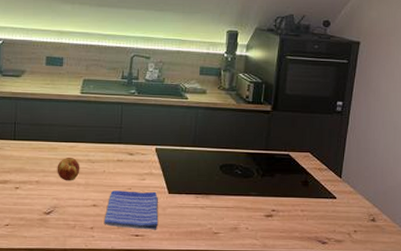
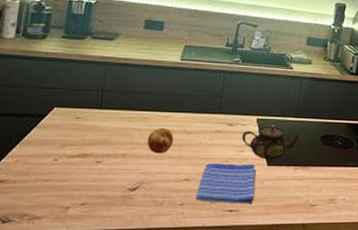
teapot: none [142,154,200,188] -> present [241,125,301,160]

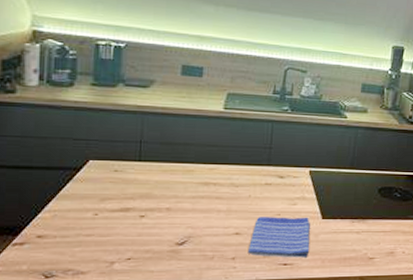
fruit: present [147,128,174,154] -> none [192,181,221,208]
teapot: present [241,125,301,160] -> none [294,177,357,213]

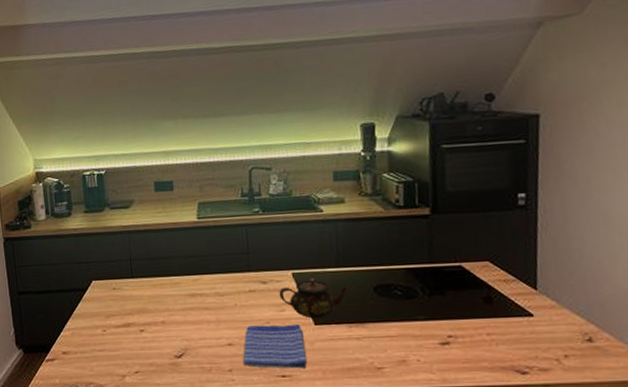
teapot: none [294,177,357,213] -> present [279,278,348,319]

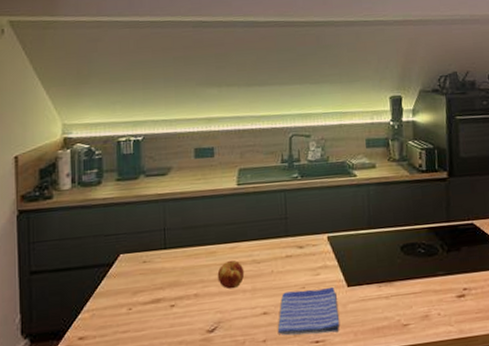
fruit: none [182,292,208,319] -> present [217,260,245,290]
teapot: present [279,278,348,319] -> none [314,241,378,281]

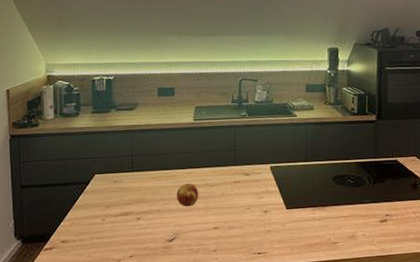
dish towel: present [277,286,340,336] -> none [226,208,279,247]

